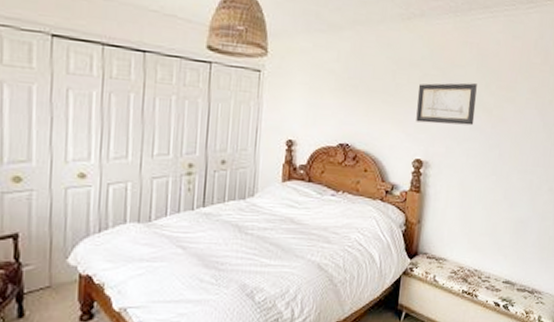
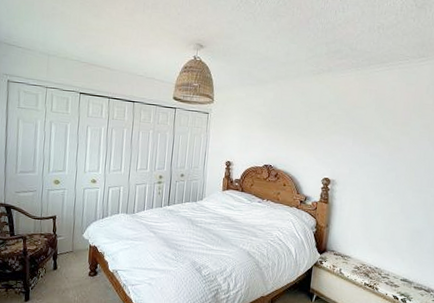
wall art: present [416,82,477,126] -> none [324,120,376,153]

